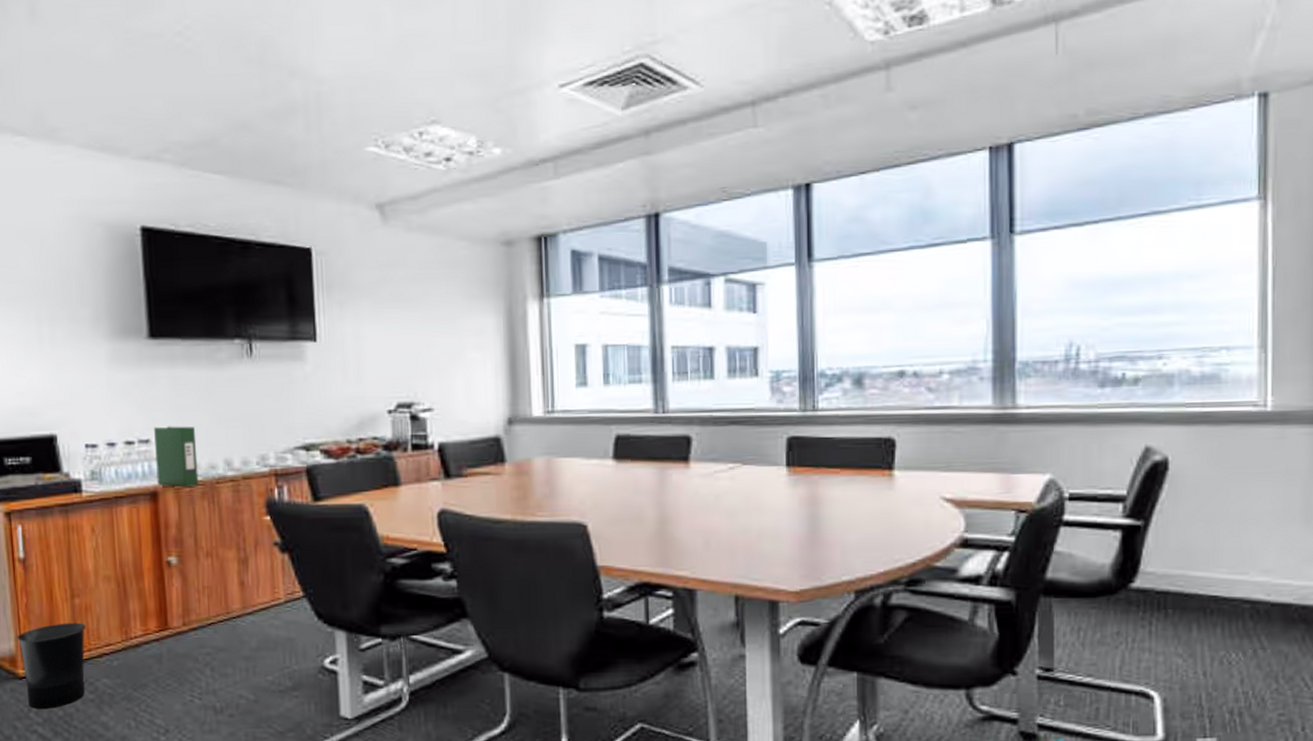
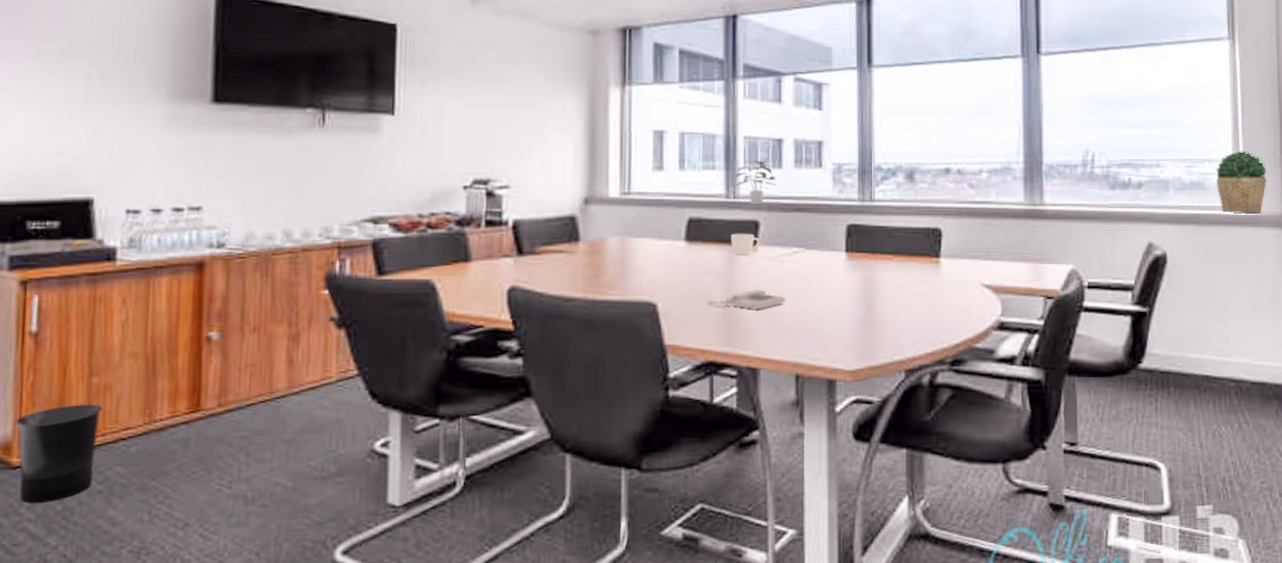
binder: present [154,426,199,487] -> none [205,194,254,258]
telephone: none [640,508,723,530] -> present [708,289,786,310]
cup: none [661,449,693,473] -> present [731,233,760,255]
potted plant: none [664,371,708,419] -> present [735,160,776,205]
potted plant: none [1235,335,1303,410] -> present [1215,151,1267,214]

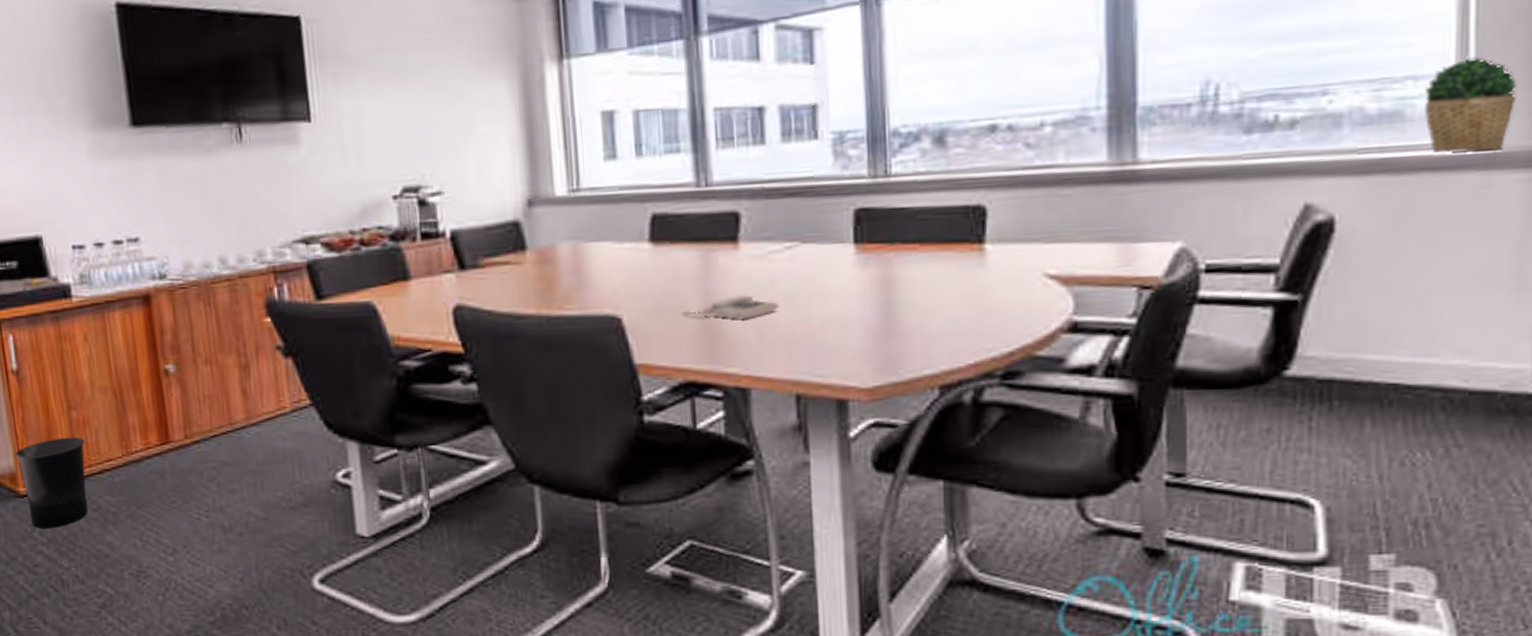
cup: present [731,233,760,255] -> none [705,228,742,255]
potted plant: present [735,160,776,205] -> none [706,136,759,193]

